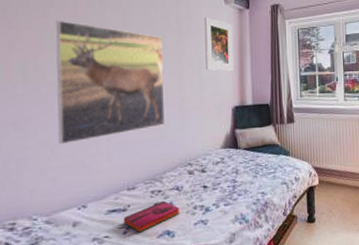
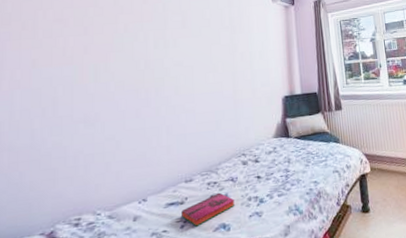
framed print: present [56,20,165,145] -> none [122,25,220,140]
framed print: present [204,17,234,71] -> none [254,15,282,63]

